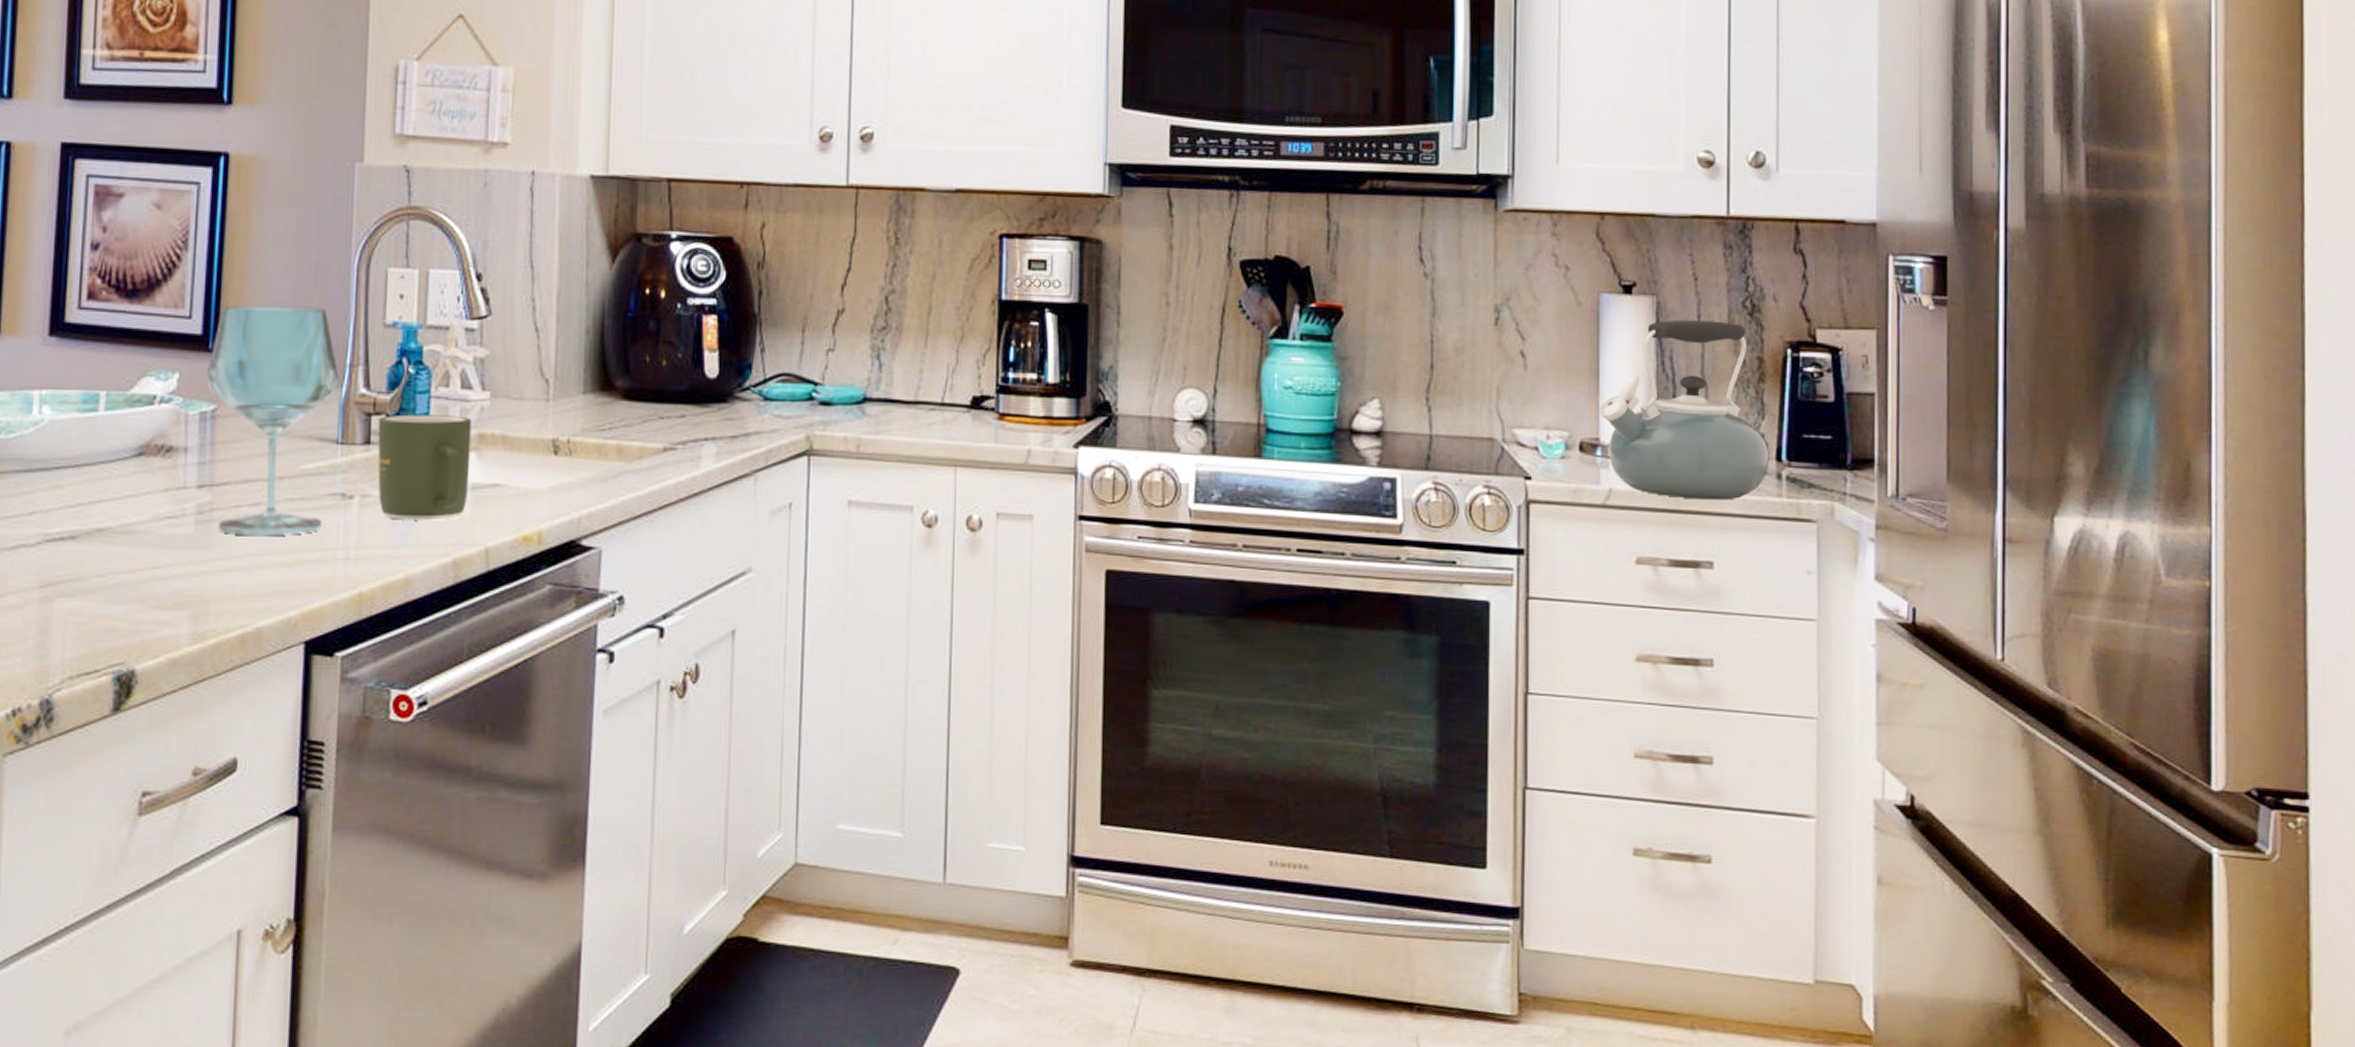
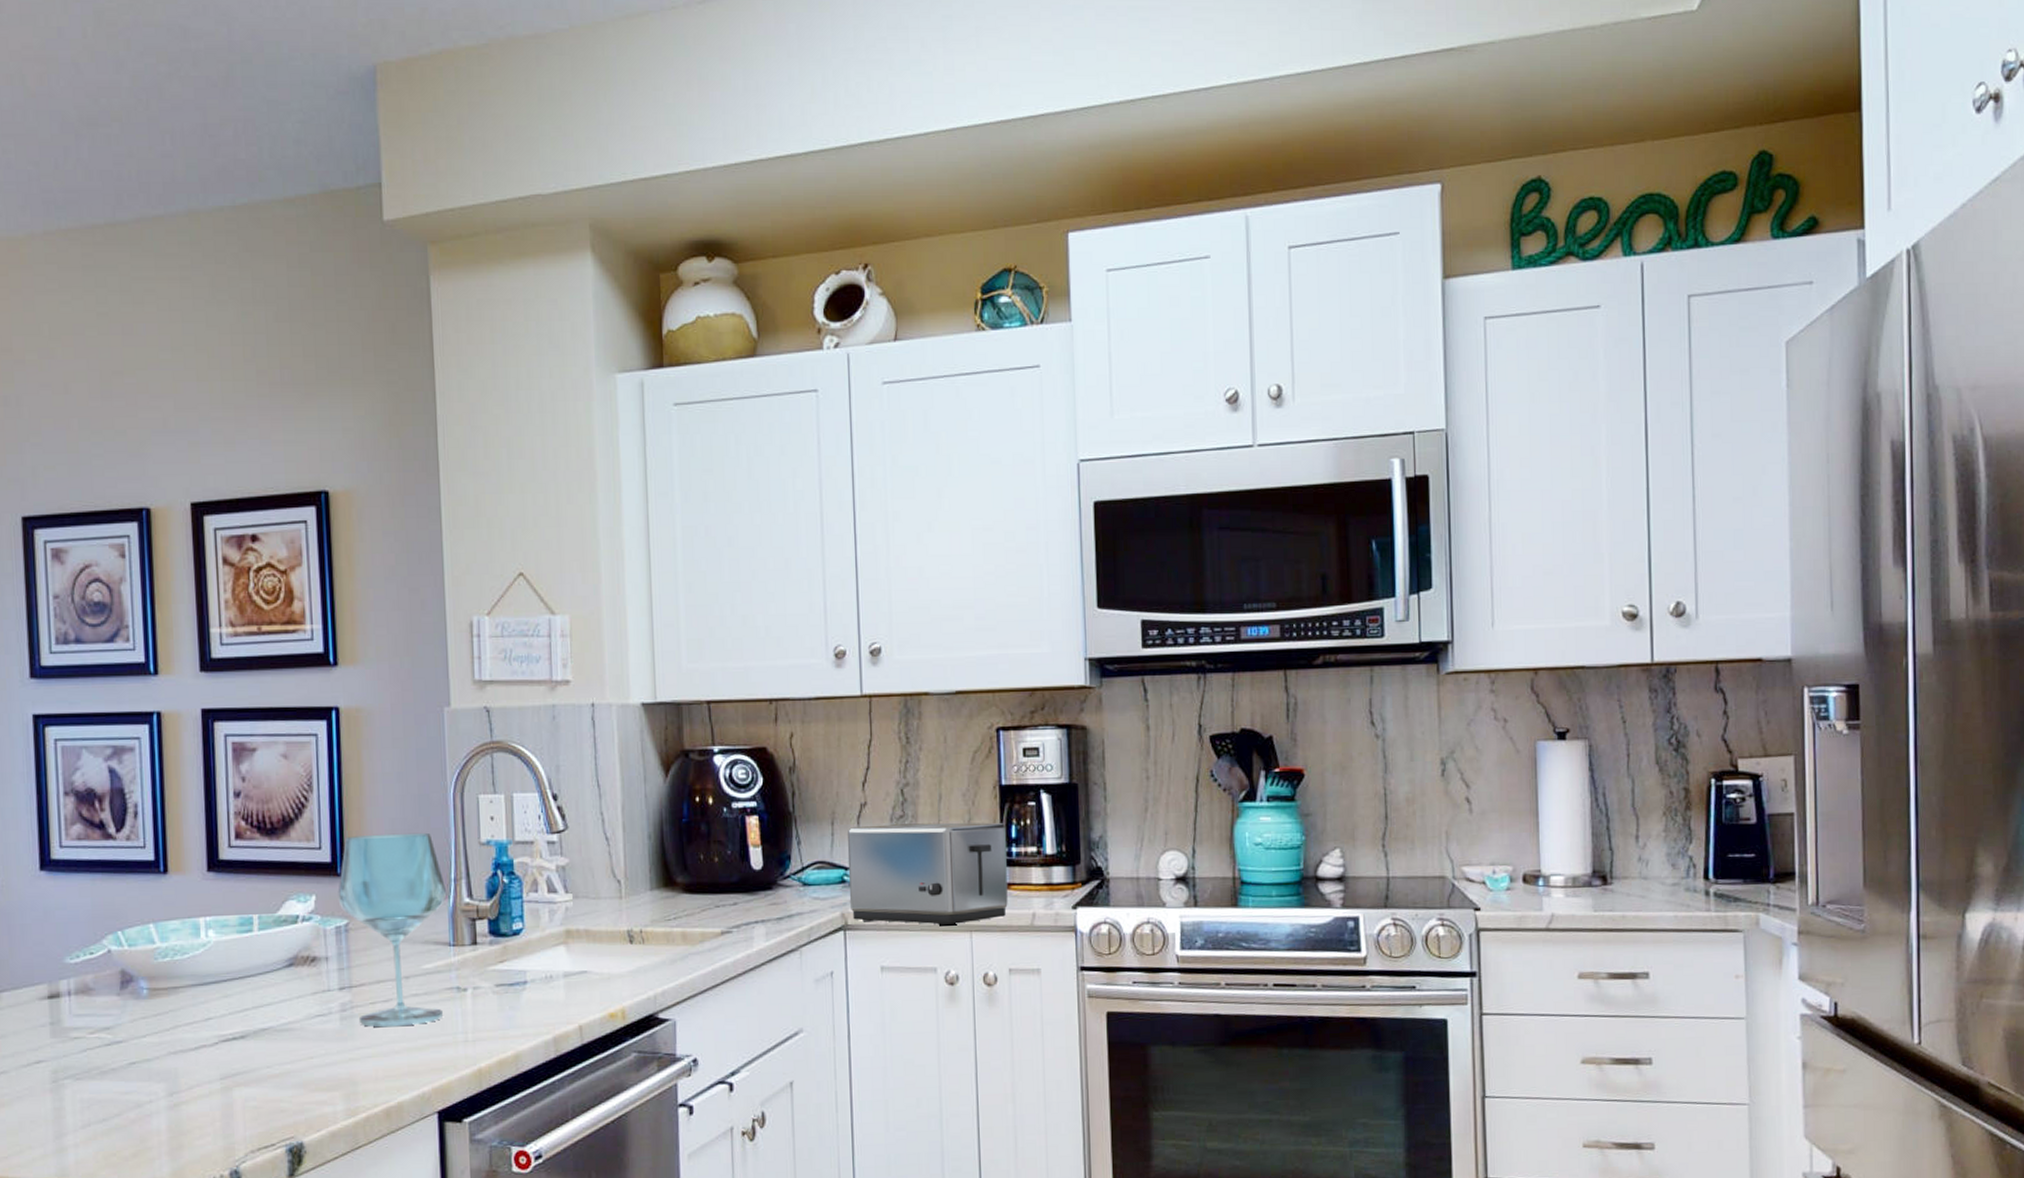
mug: present [377,414,472,521] -> none [482,916,561,1006]
toaster: none [816,336,1004,458] -> present [847,822,1008,926]
kettle: present [1599,319,1769,500] -> none [1540,758,1698,919]

